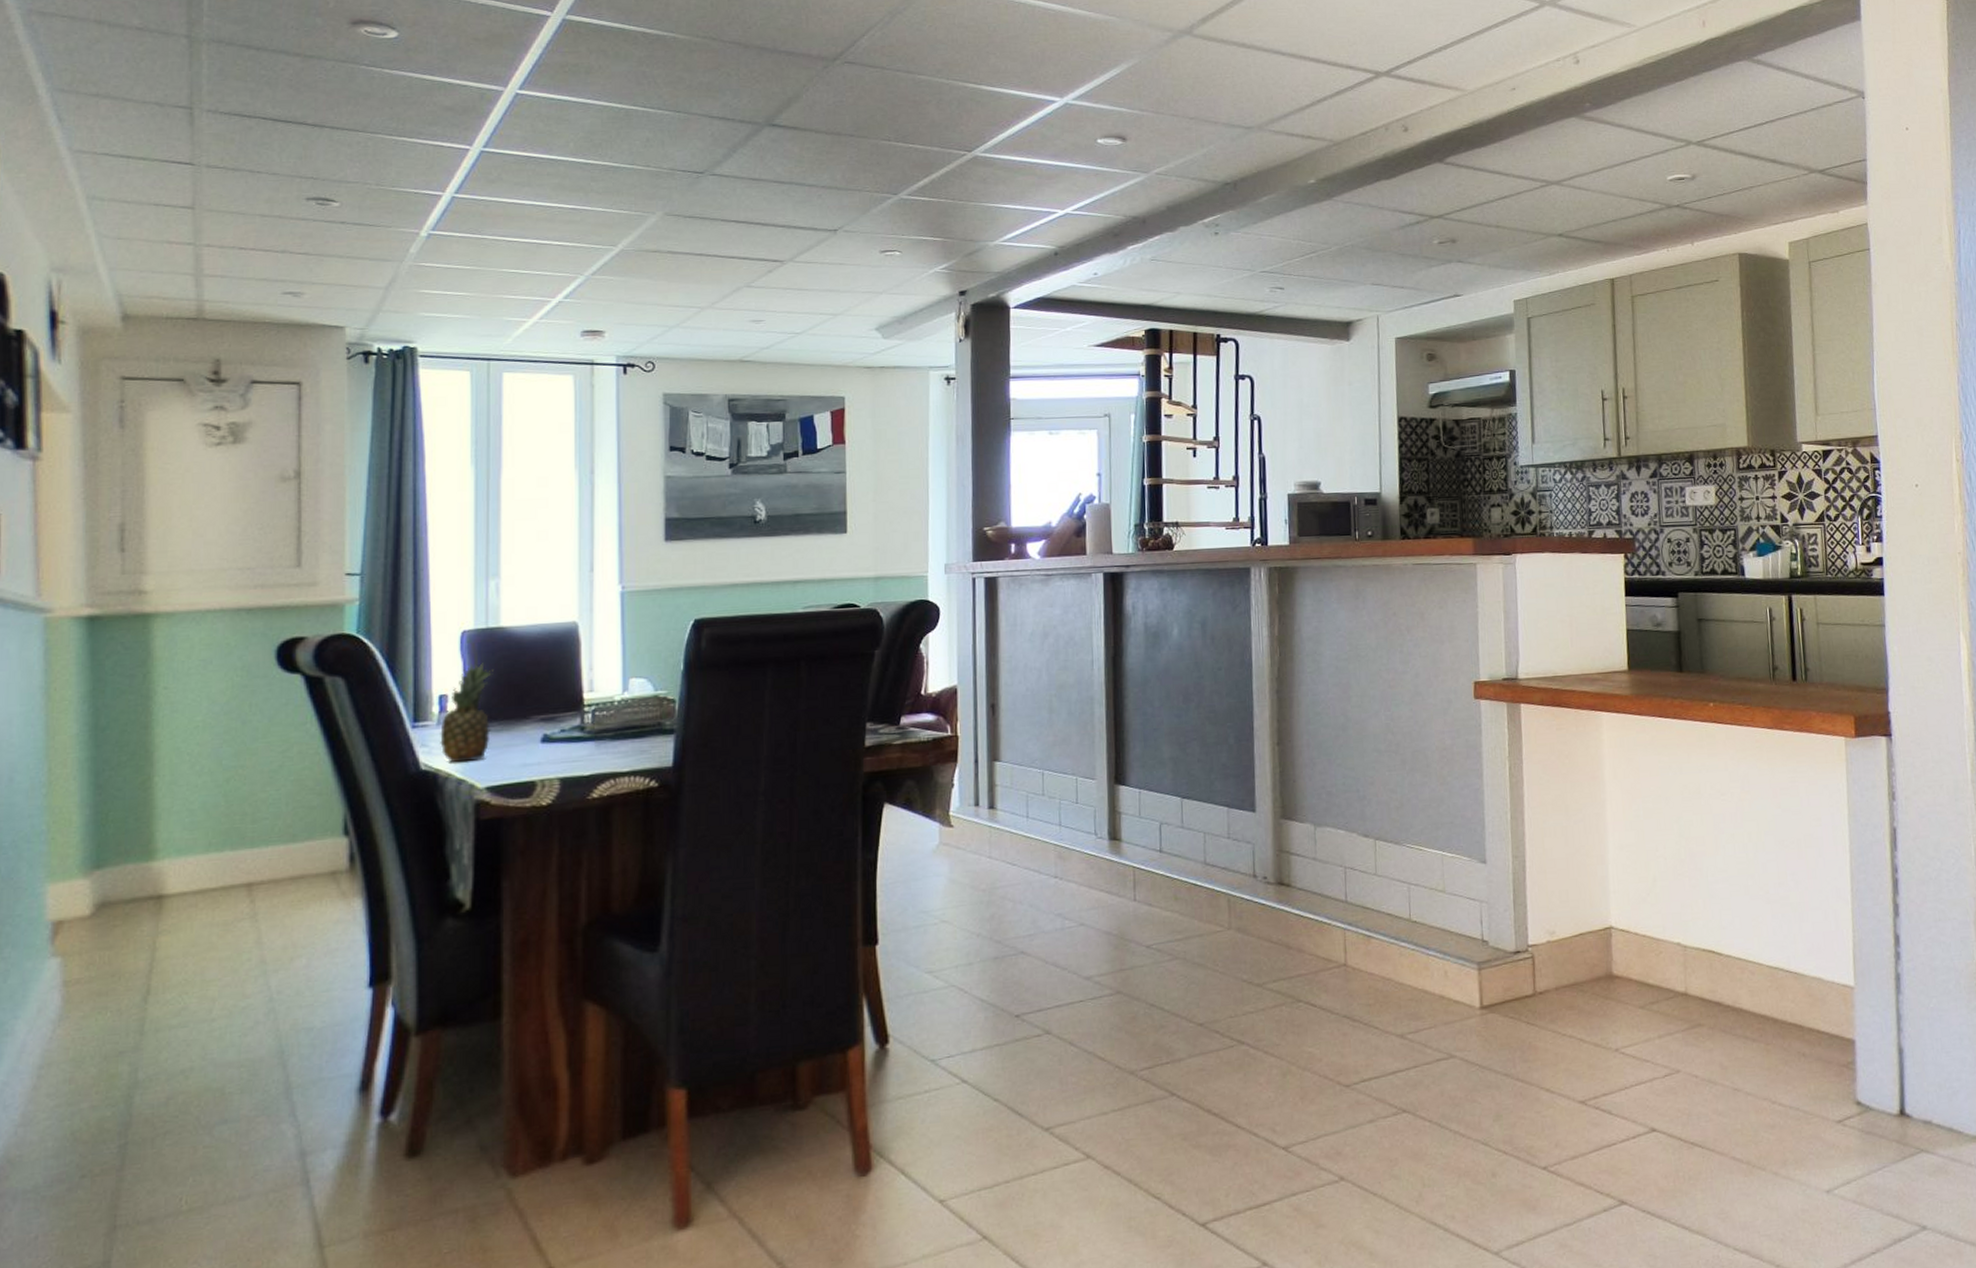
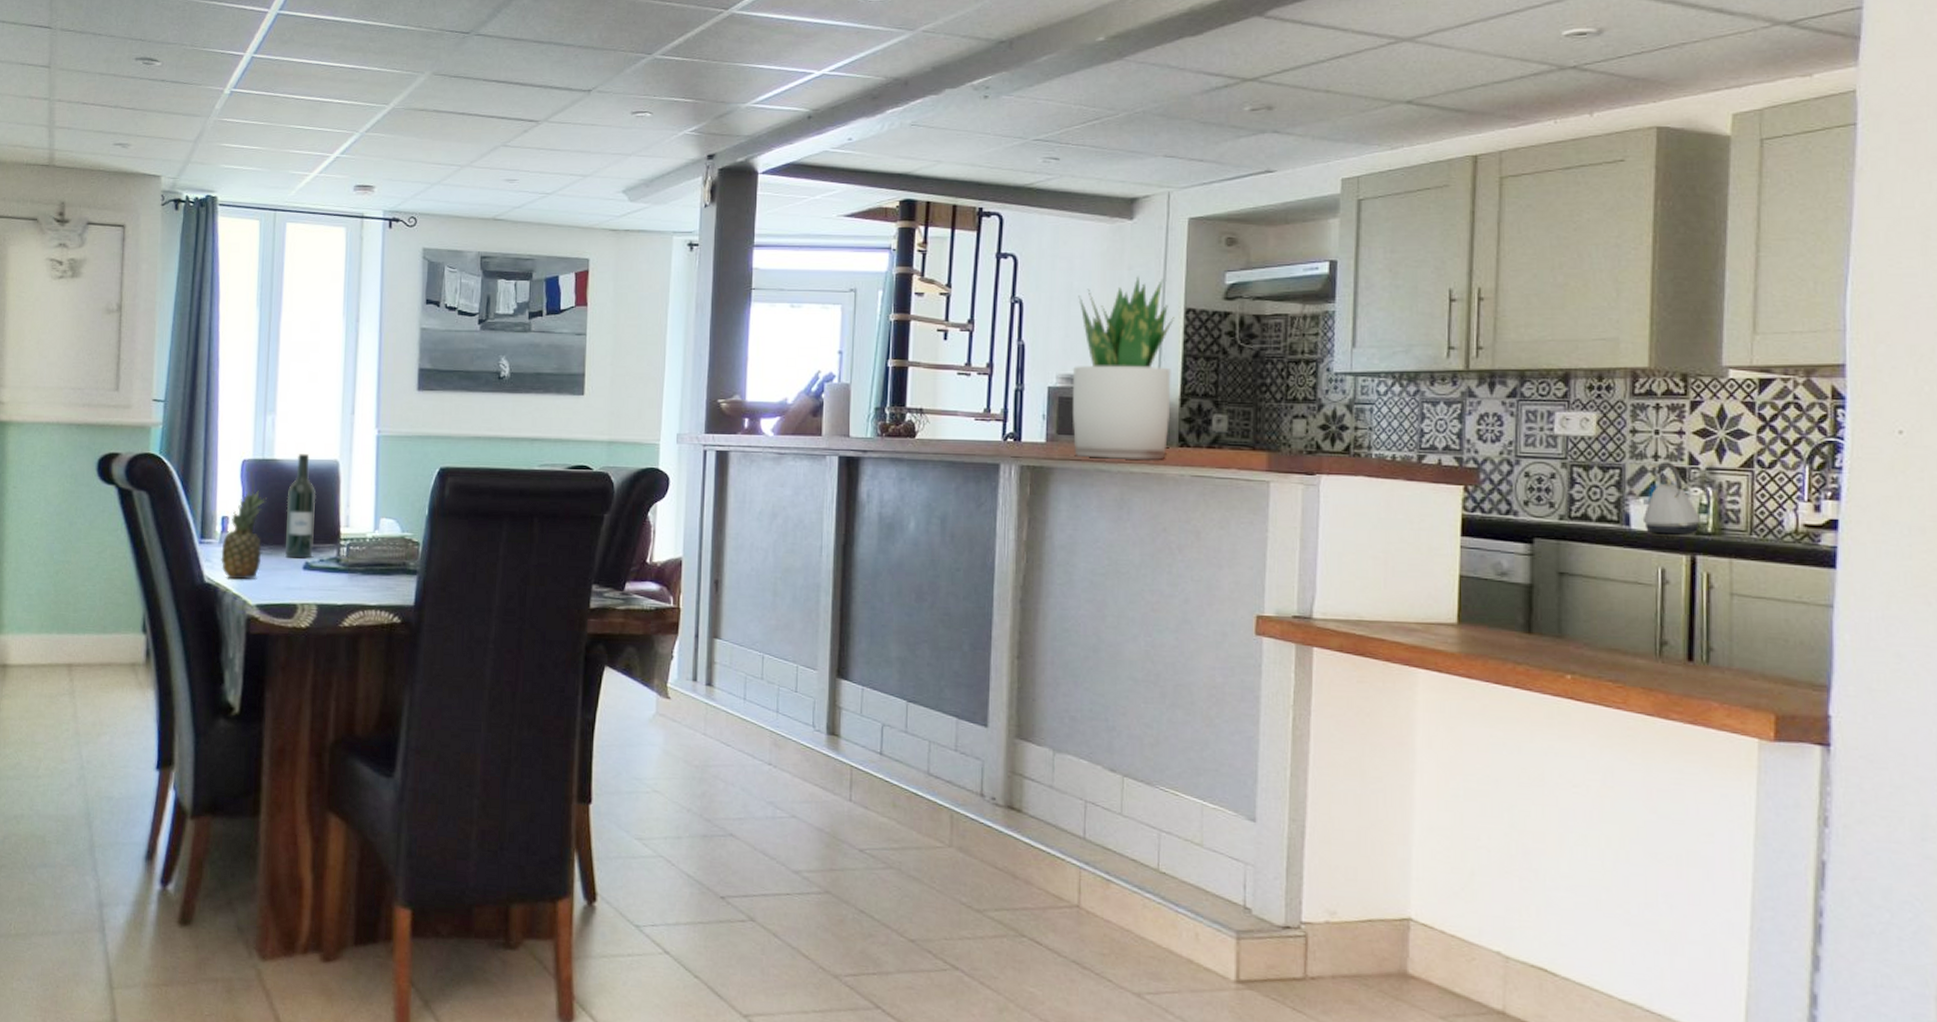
wine bottle: none [518,618,553,732] -> present [285,454,317,559]
planter: none [1307,390,1392,556] -> present [1071,276,1176,461]
kettle: none [1753,521,1792,582] -> present [1642,462,1700,536]

